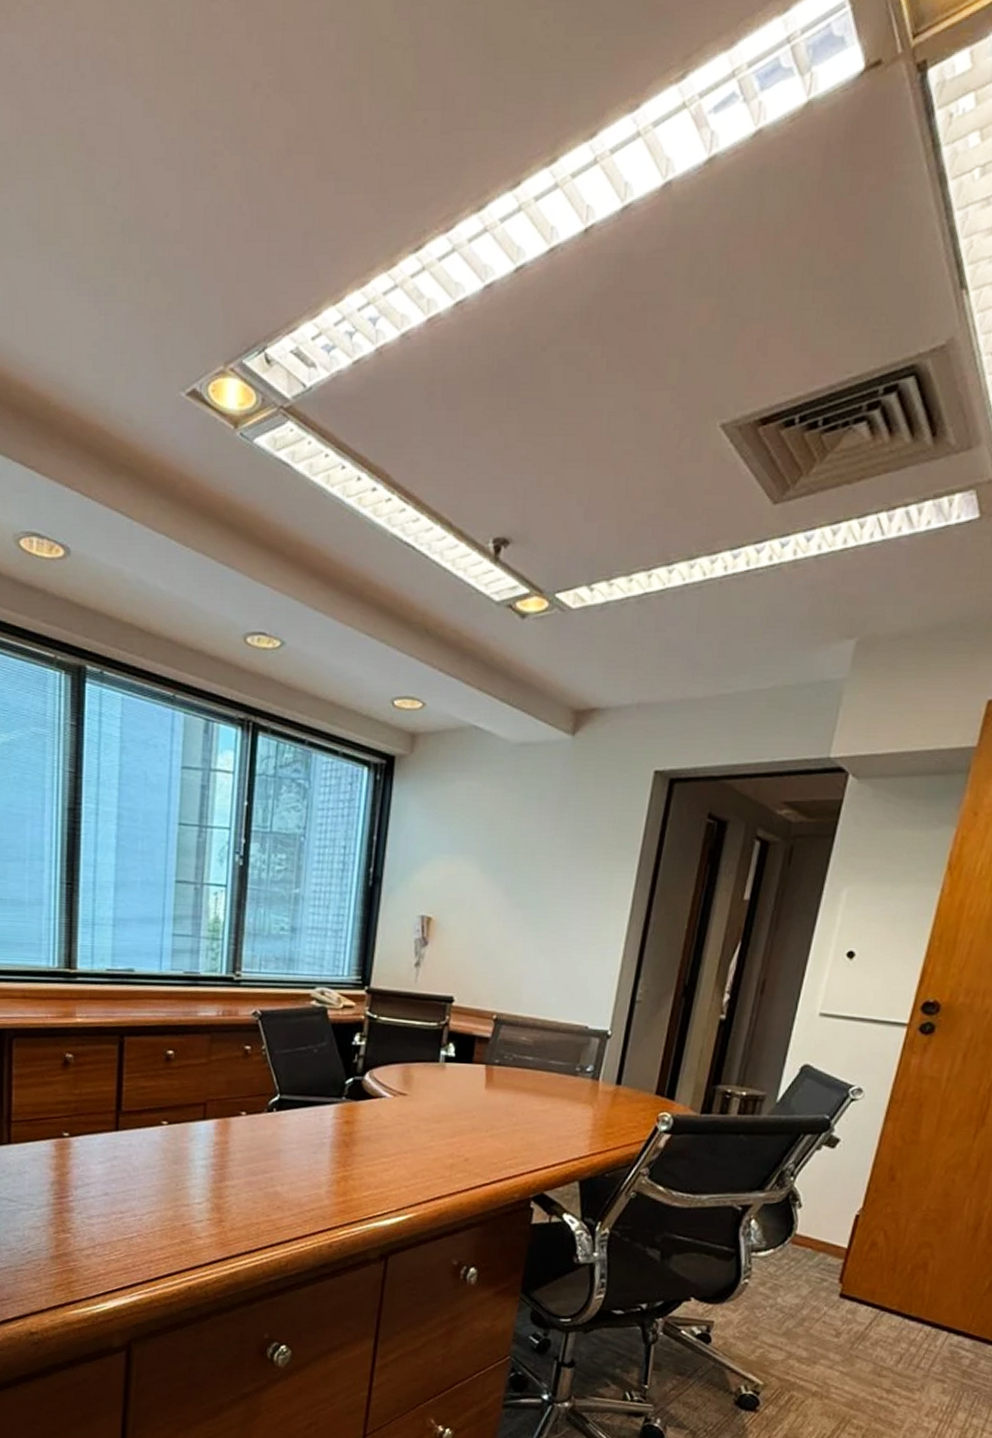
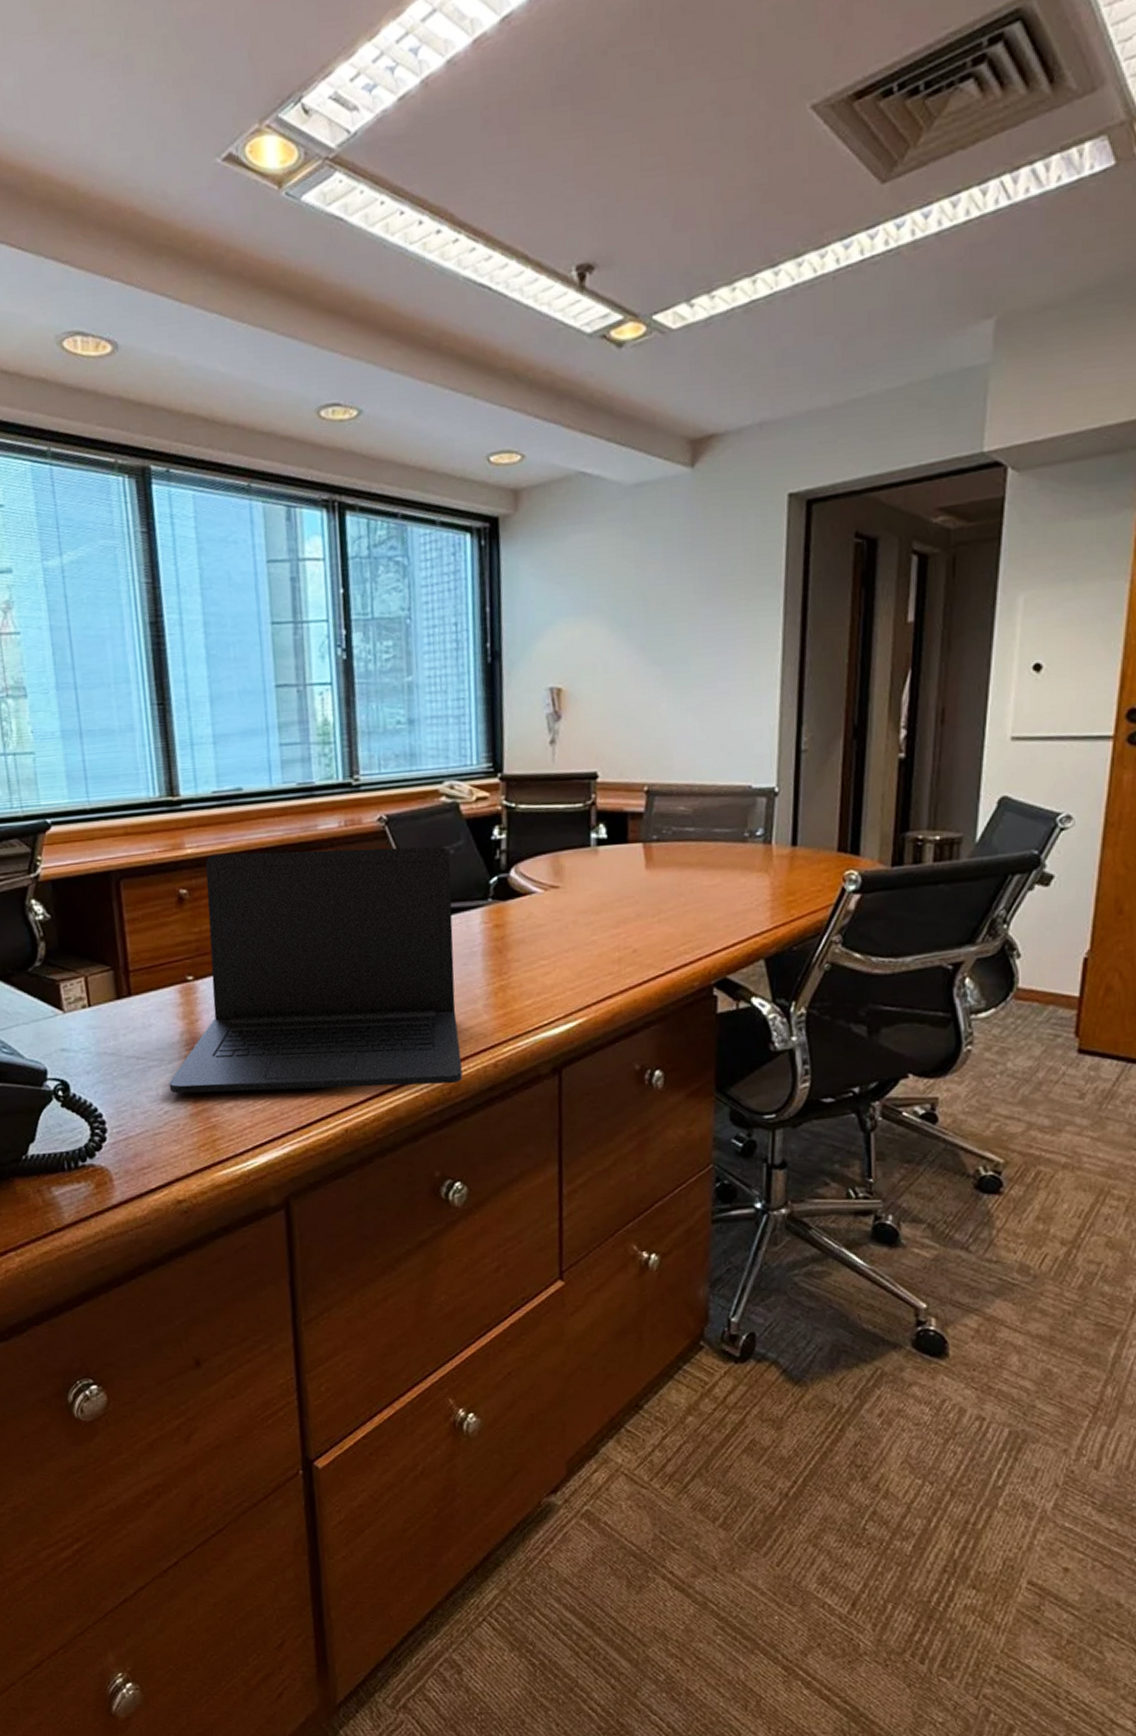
laptop: none [35,1026,313,1258] -> present [168,846,463,1094]

